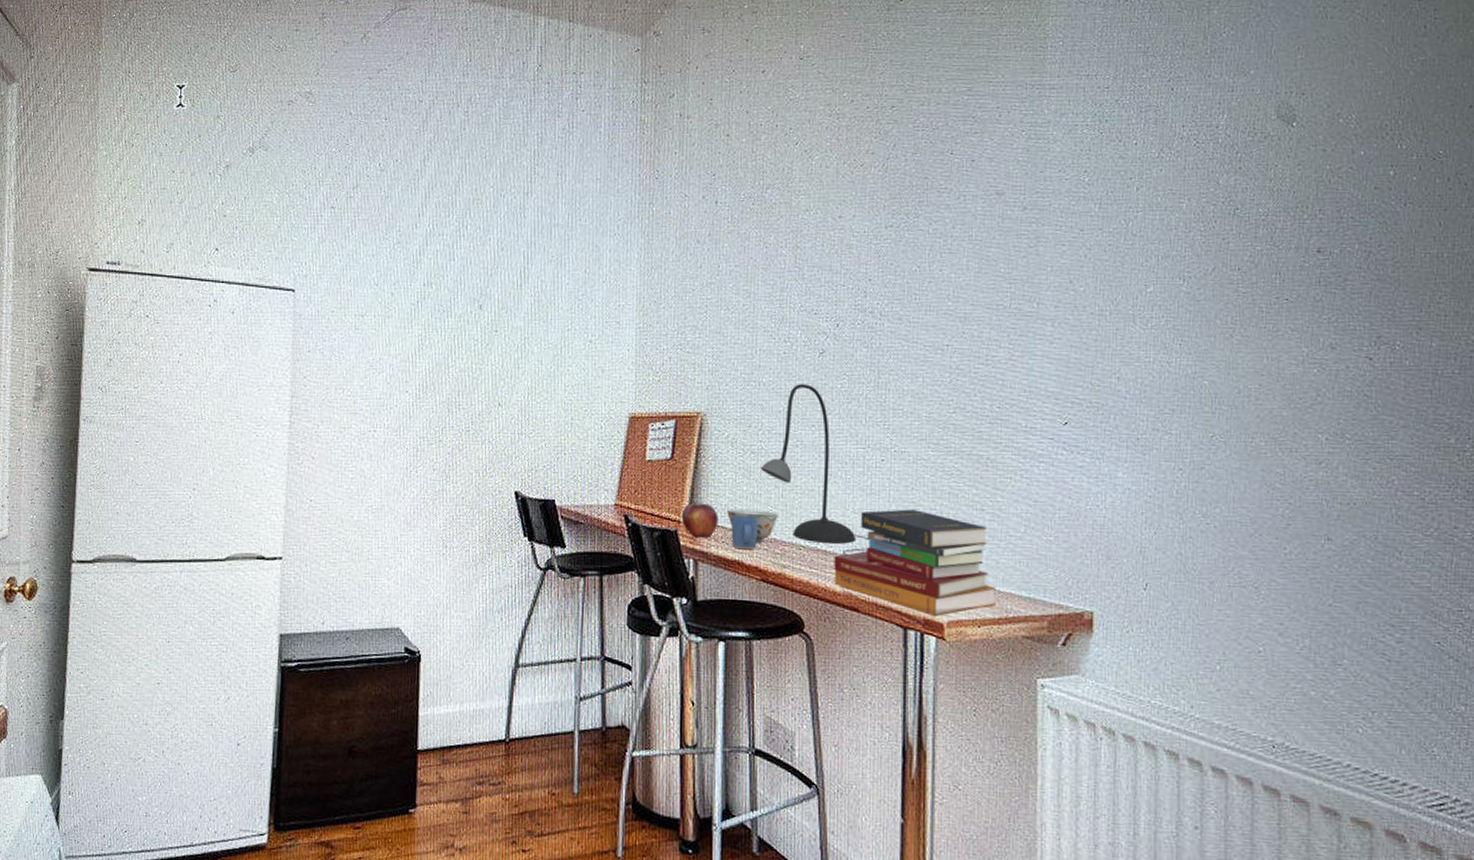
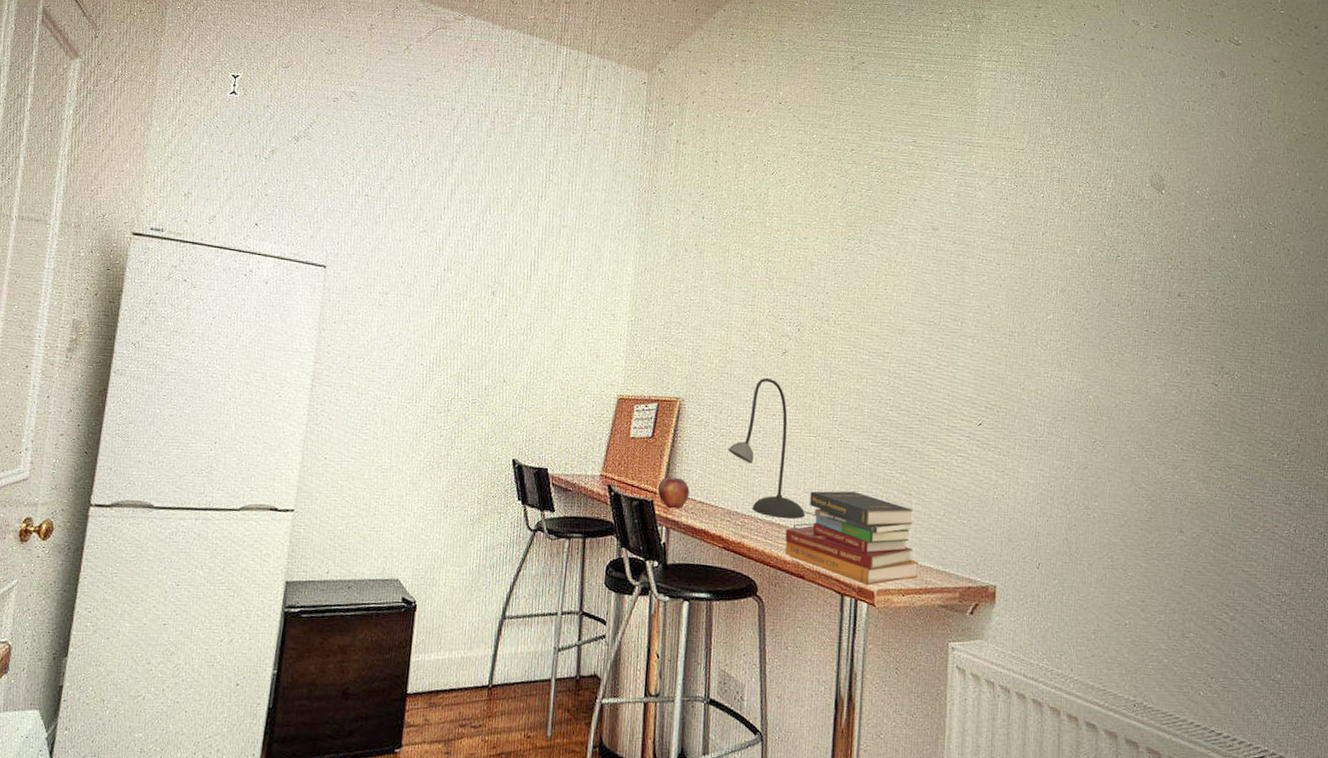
soup bowl: present [726,509,780,542] -> none [696,484,742,514]
mug: present [731,515,759,550] -> none [699,489,724,521]

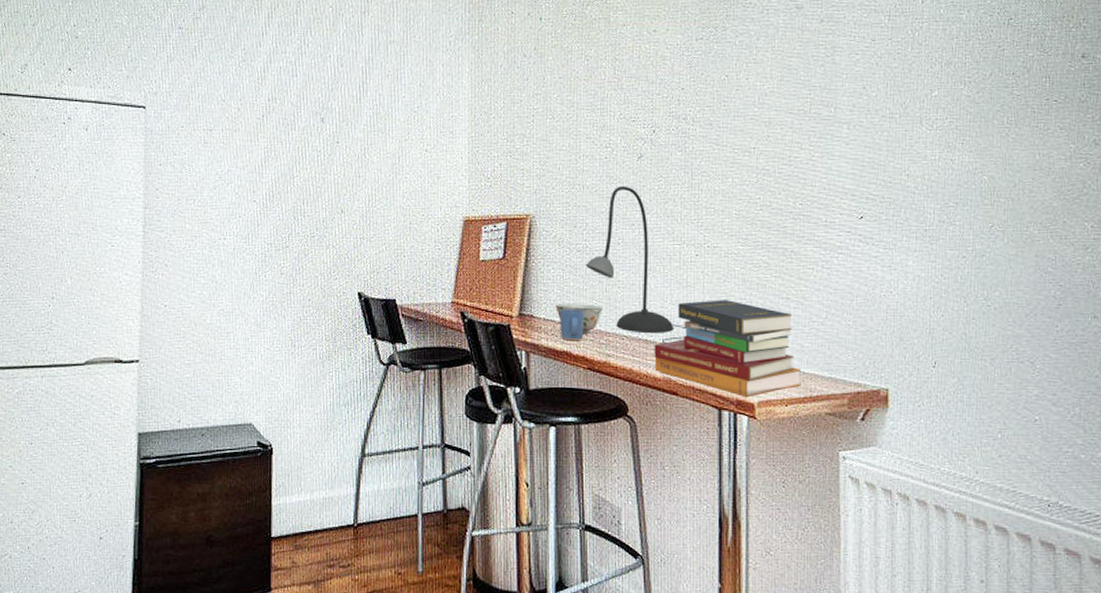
fruit: present [657,475,690,508] -> none [513,297,548,331]
soup bowl: none [696,484,742,514] -> present [554,303,604,334]
mug: none [699,489,724,521] -> present [560,309,585,341]

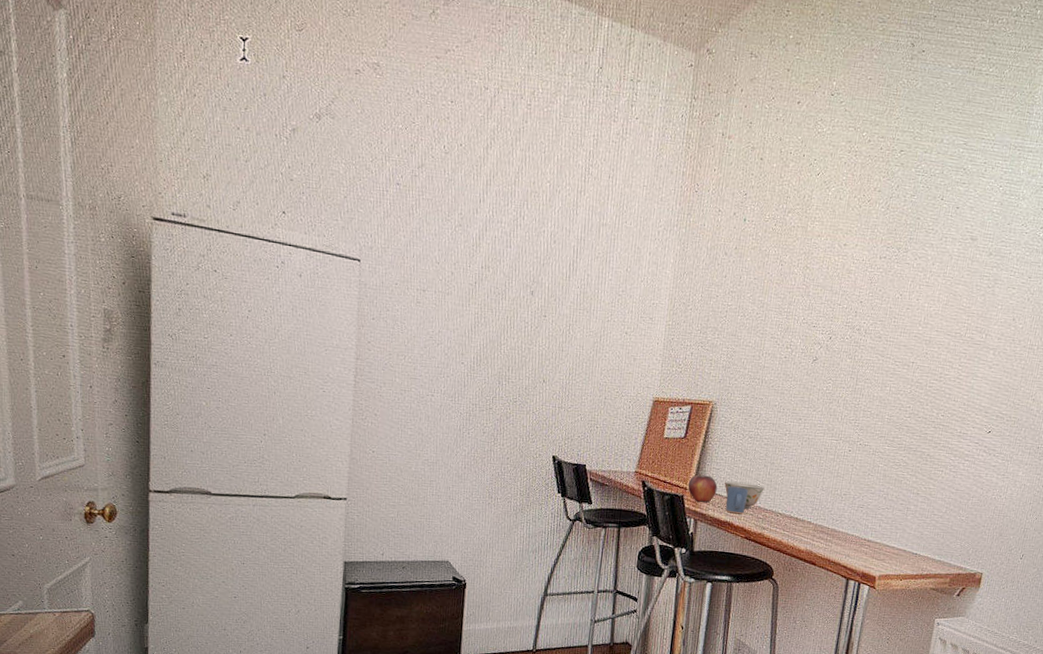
fruit: none [513,297,548,331] -> present [688,473,718,503]
desk lamp: present [585,186,687,344] -> none [754,384,832,523]
books: present [654,300,801,398] -> none [800,489,919,572]

